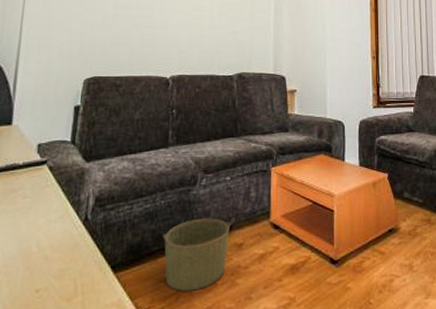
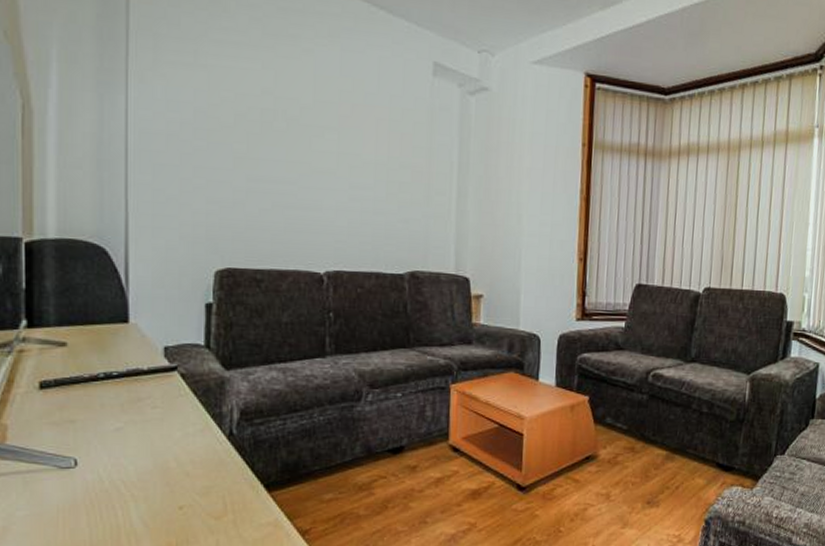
basket: present [163,218,231,291] -> none [323,437,403,513]

